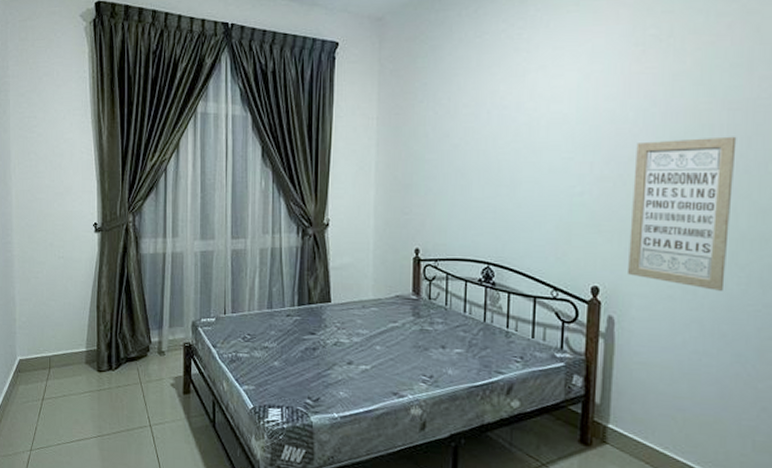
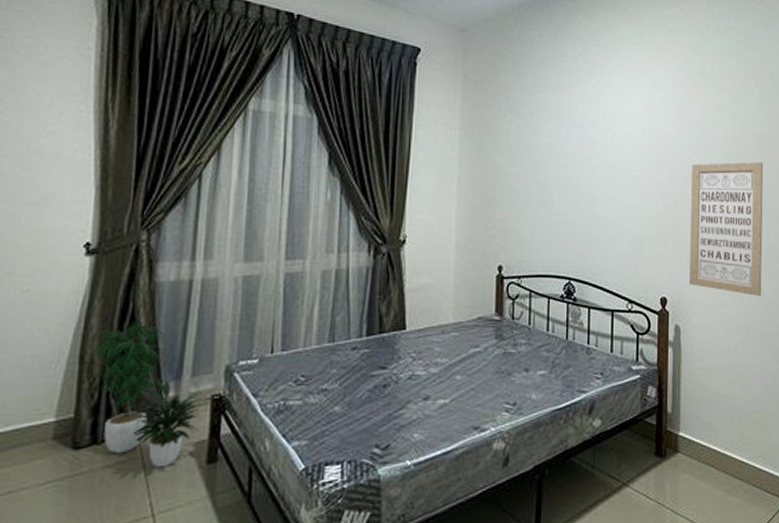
potted plant: none [104,281,177,393] -> present [92,318,202,468]

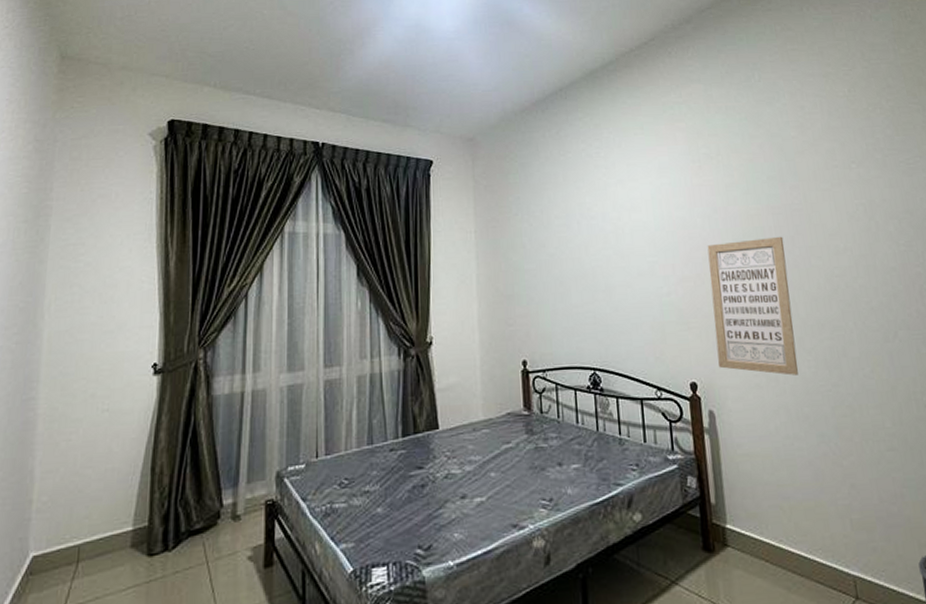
potted plant: present [92,318,202,468] -> none [162,430,256,573]

